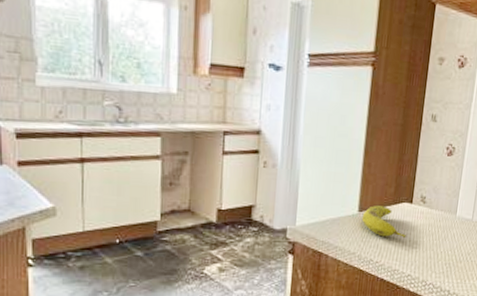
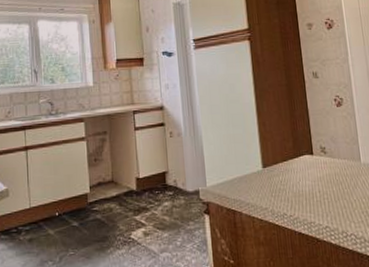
fruit: present [361,206,406,237] -> none [267,160,315,190]

